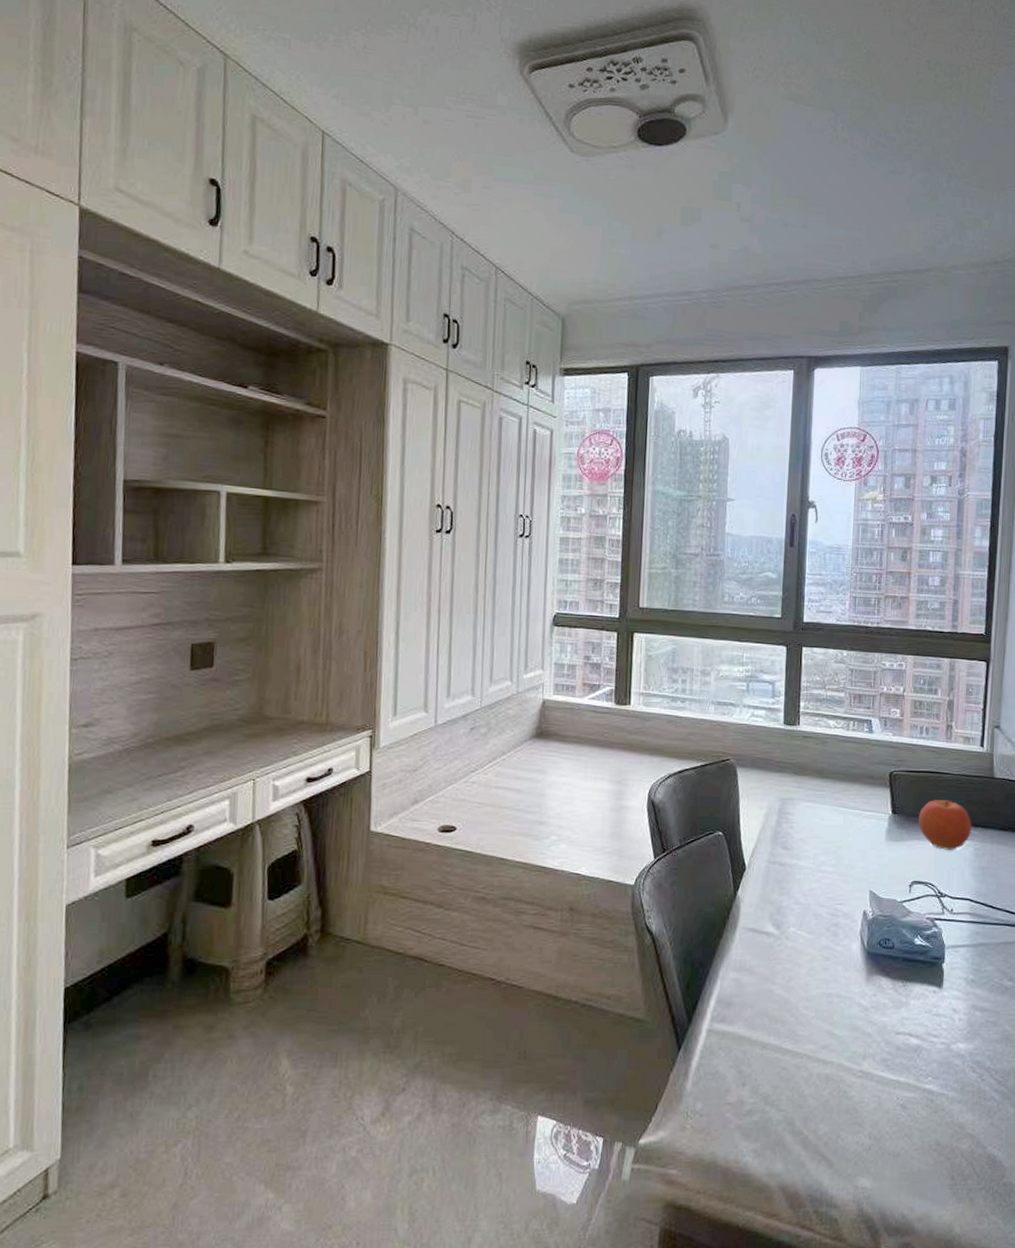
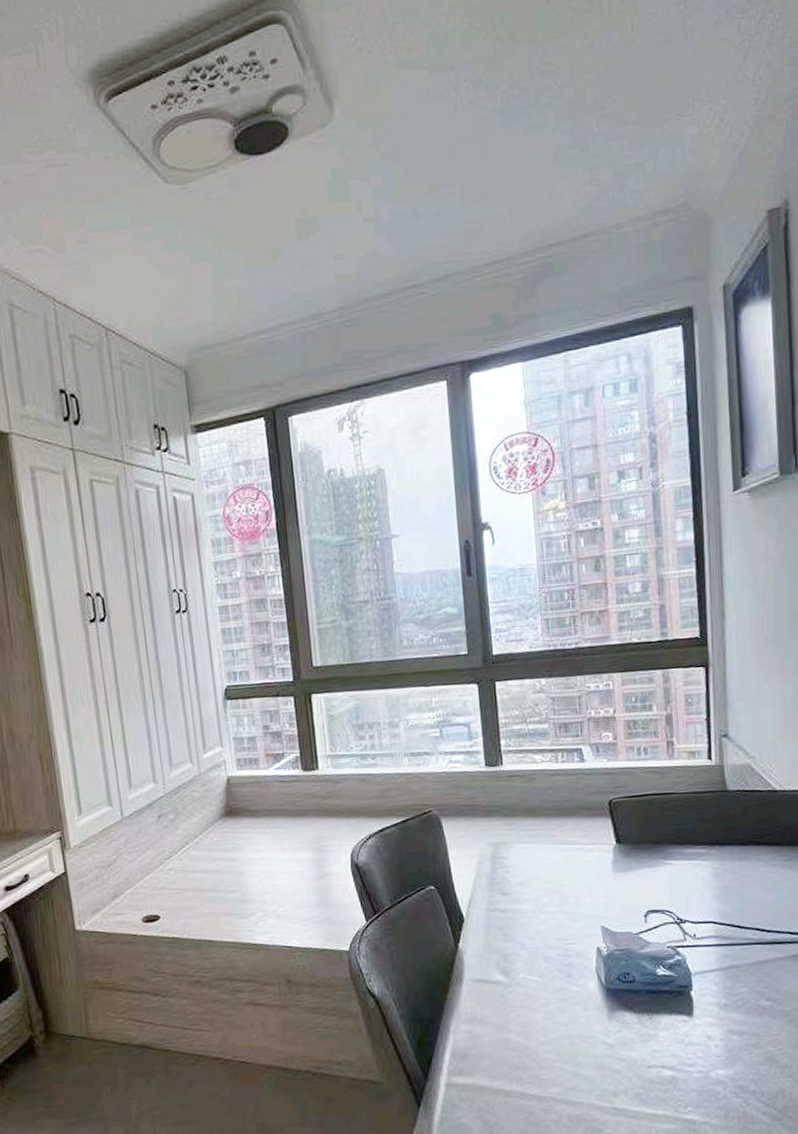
fruit: present [919,800,972,850] -> none [646,821,708,874]

